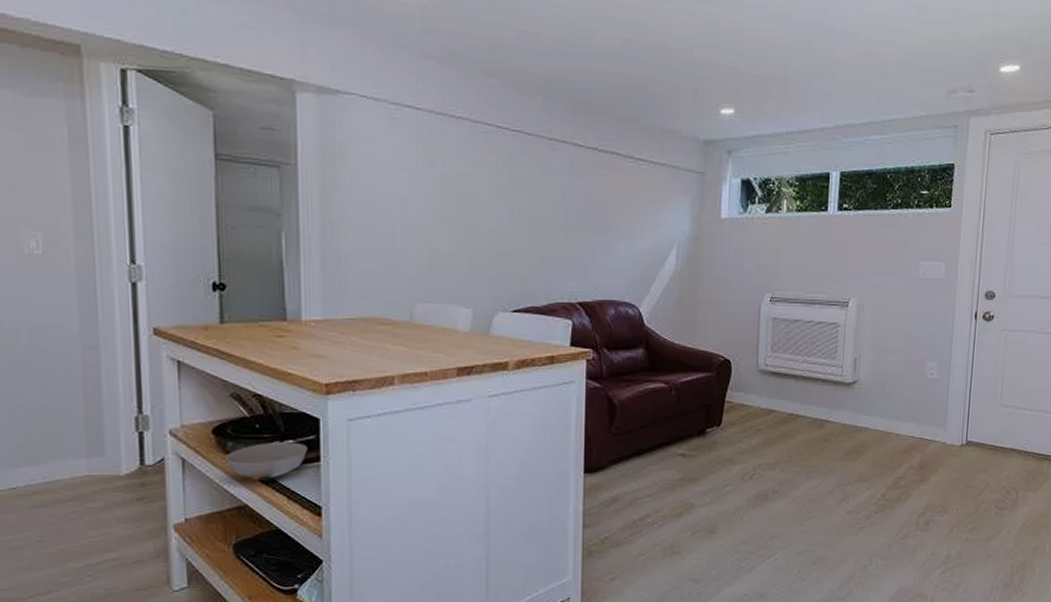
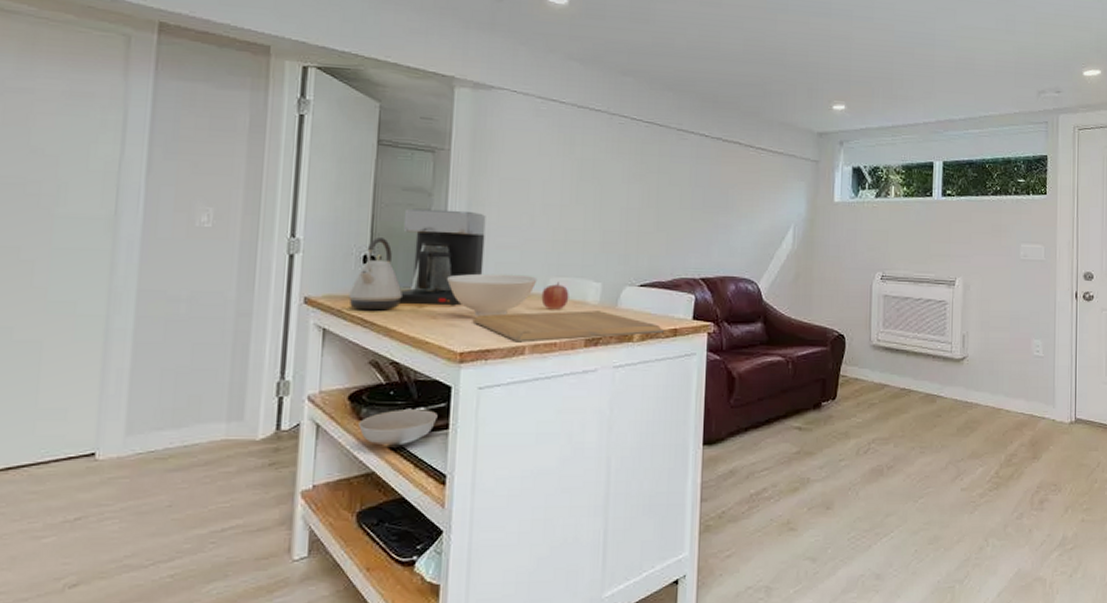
kettle: none [201,263,259,341] -> present [349,237,402,311]
coffee maker: none [252,230,344,335] -> present [398,208,486,306]
bowl: none [306,300,403,347] -> present [447,273,538,317]
chopping board: none [336,338,540,372] -> present [472,310,664,343]
fruit: none [408,308,438,338] -> present [541,281,569,310]

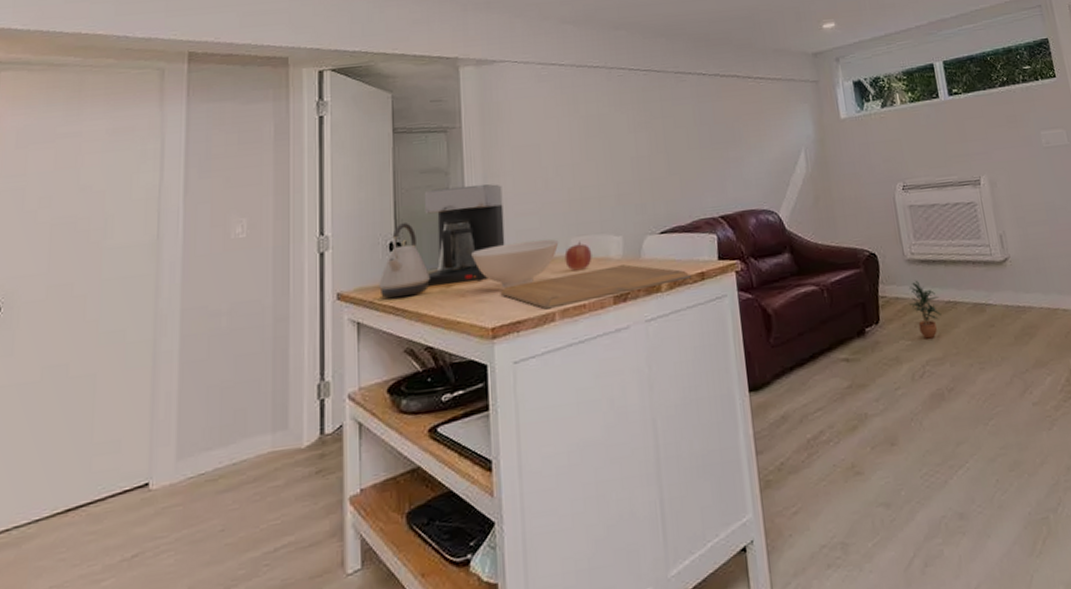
bowl: present [359,410,438,447] -> none [400,392,477,439]
potted plant: none [867,365,895,420] -> present [908,280,941,339]

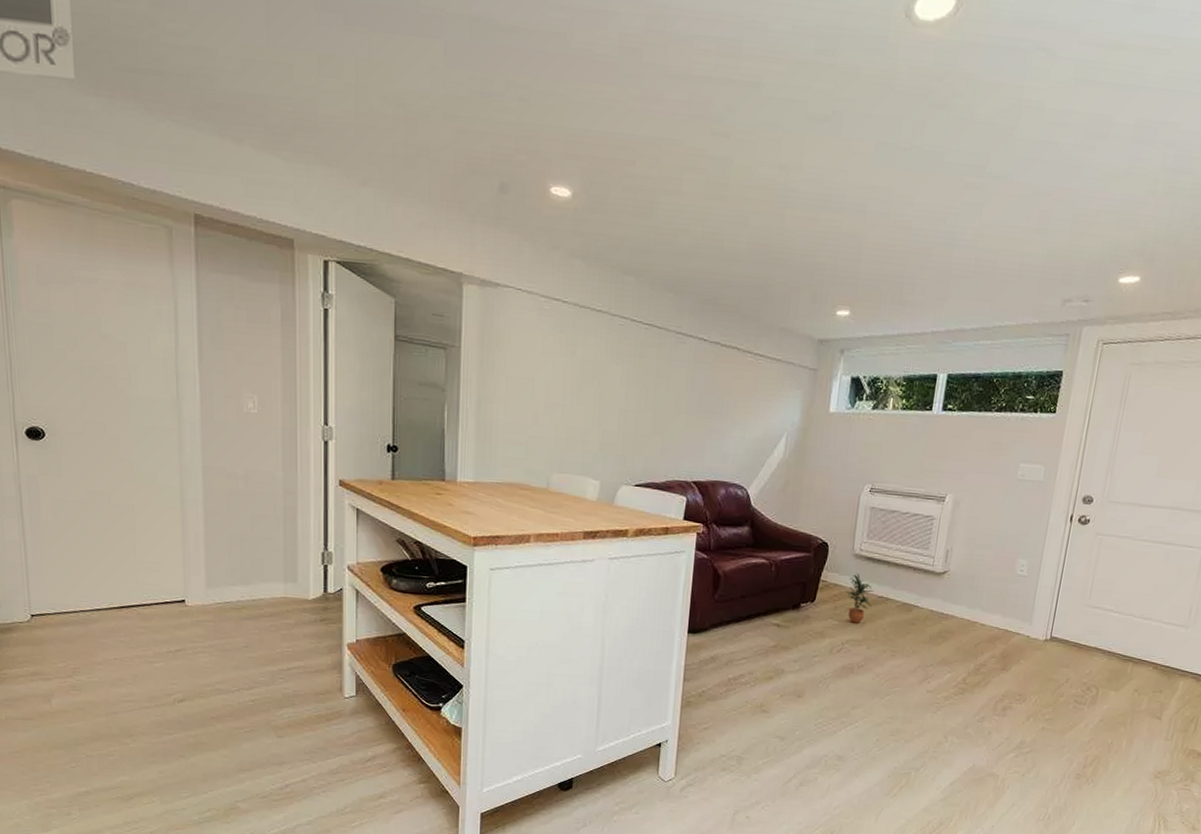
kettle: present [379,223,430,299] -> none [377,429,422,496]
coffee maker: present [424,184,505,288] -> none [419,402,494,496]
bowl: present [471,239,559,289] -> none [461,466,541,507]
chopping board: present [500,264,691,310] -> none [484,504,656,532]
fruit: present [564,241,592,271] -> none [544,478,570,504]

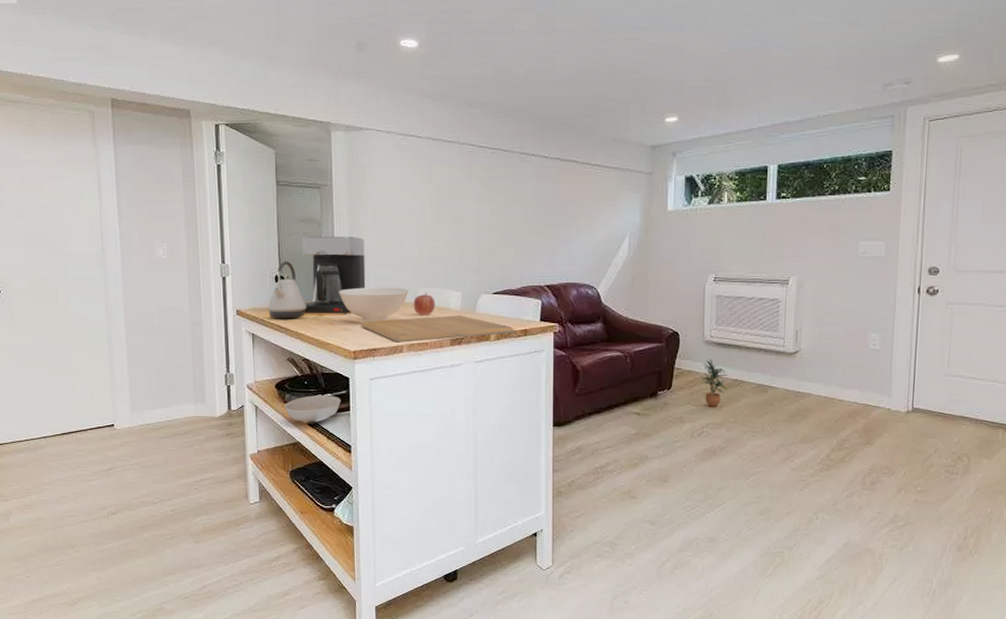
kettle: none [377,429,422,496] -> present [268,261,306,319]
bowl: none [391,582,456,615] -> present [285,395,341,424]
coffee maker: none [419,402,494,496] -> present [302,236,366,314]
bowl: none [461,466,541,507] -> present [339,287,409,323]
chopping board: none [484,504,656,532] -> present [361,315,516,343]
fruit: none [544,478,570,504] -> present [413,292,435,315]

